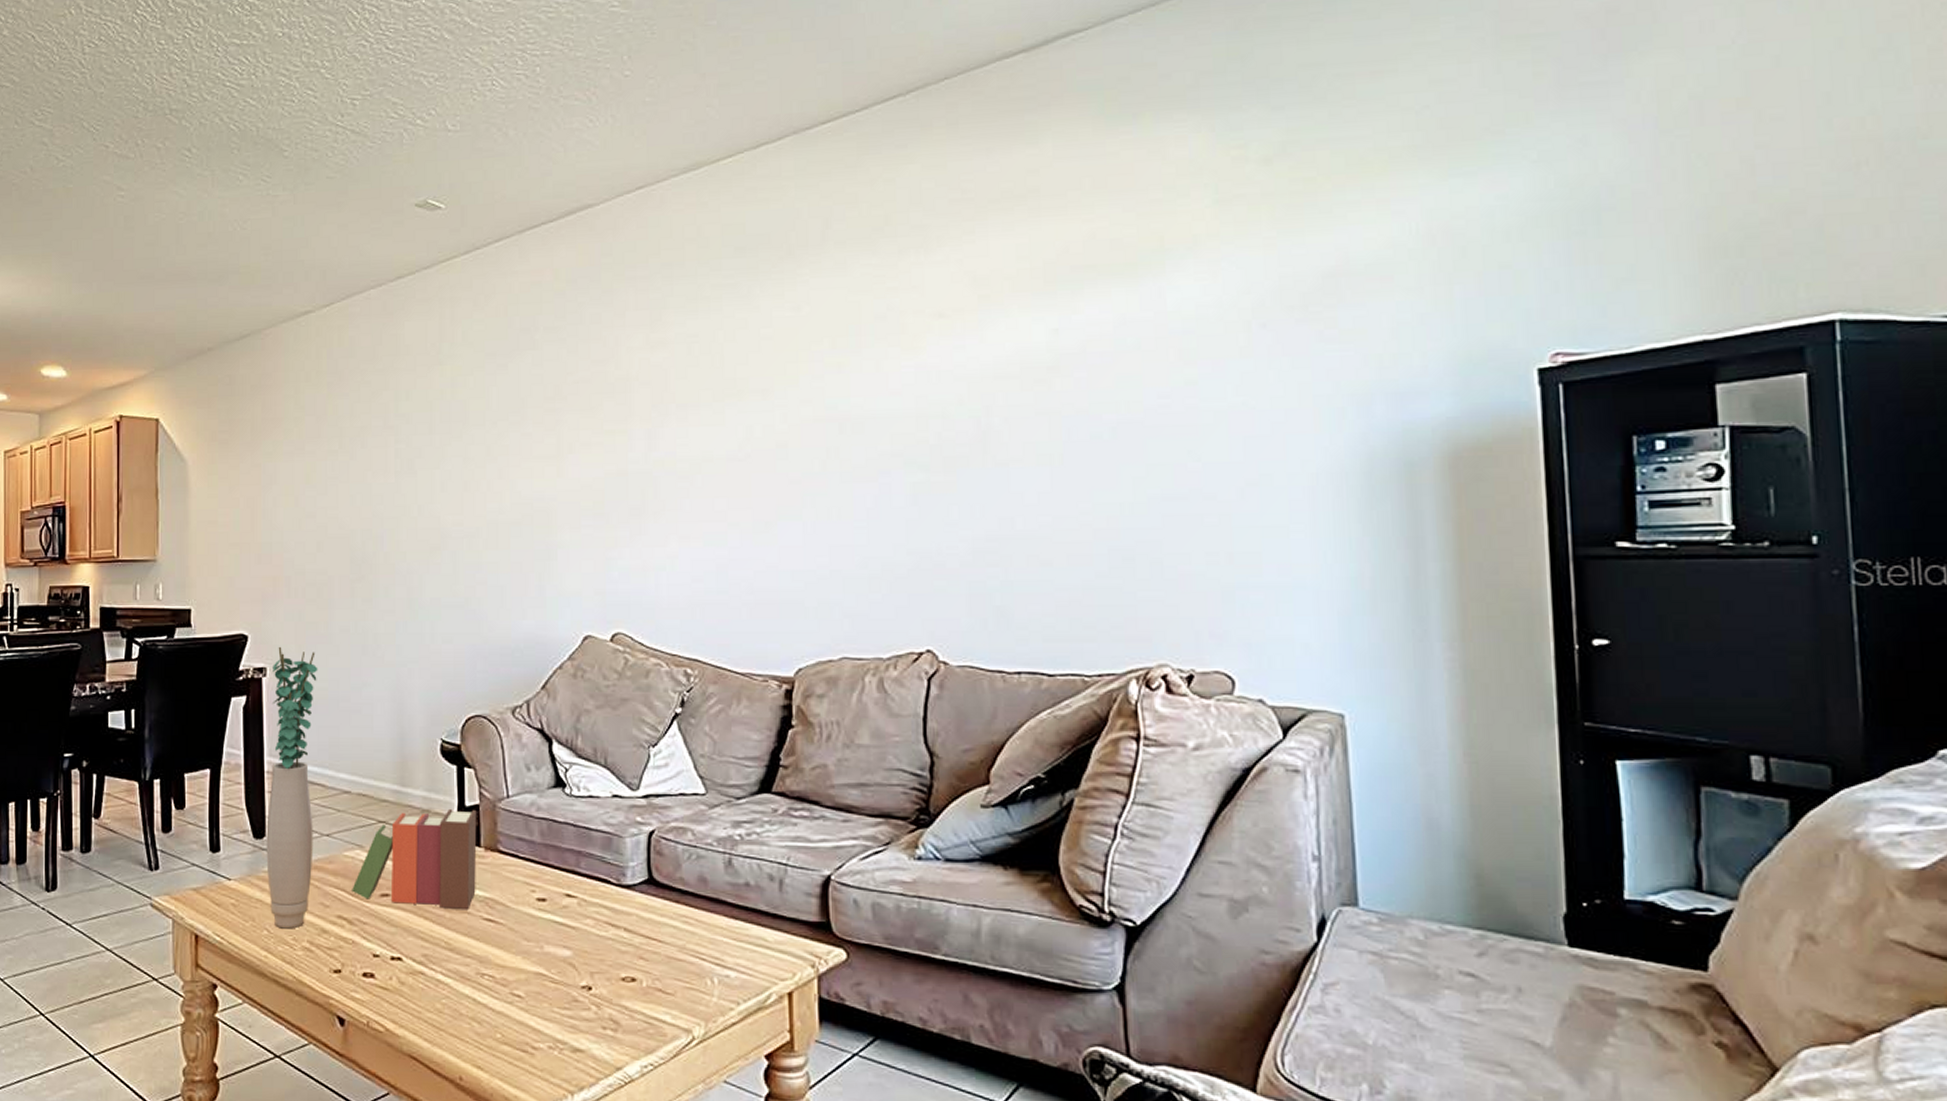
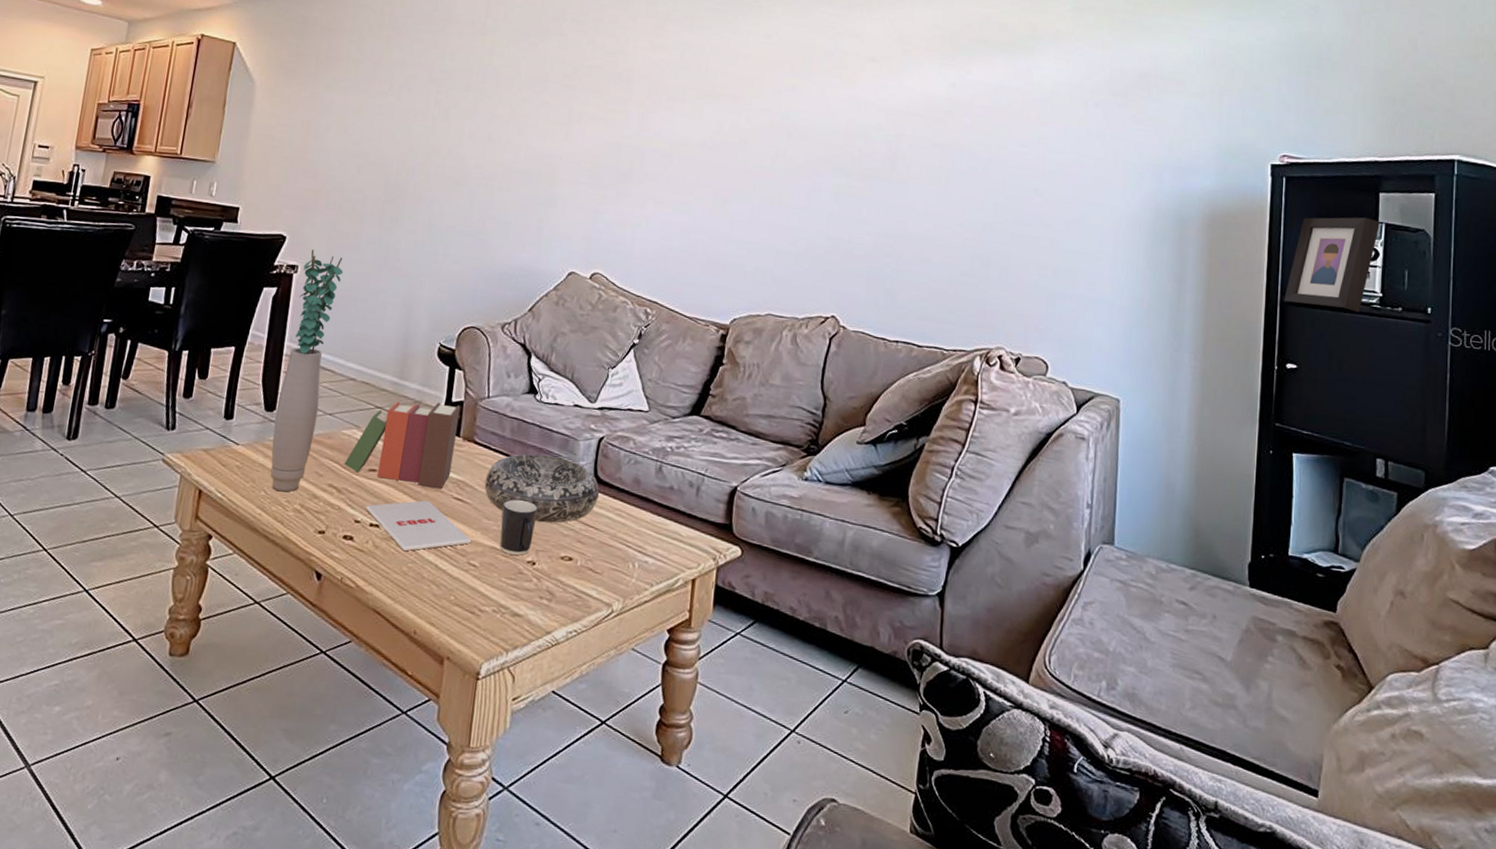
magazine: none [383,925,512,986] -> present [366,500,472,552]
decorative bowl: none [517,859,657,940] -> present [484,454,599,523]
mug: none [542,914,587,980] -> present [499,499,539,556]
picture frame: none [1578,421,1721,559] -> present [1284,217,1380,312]

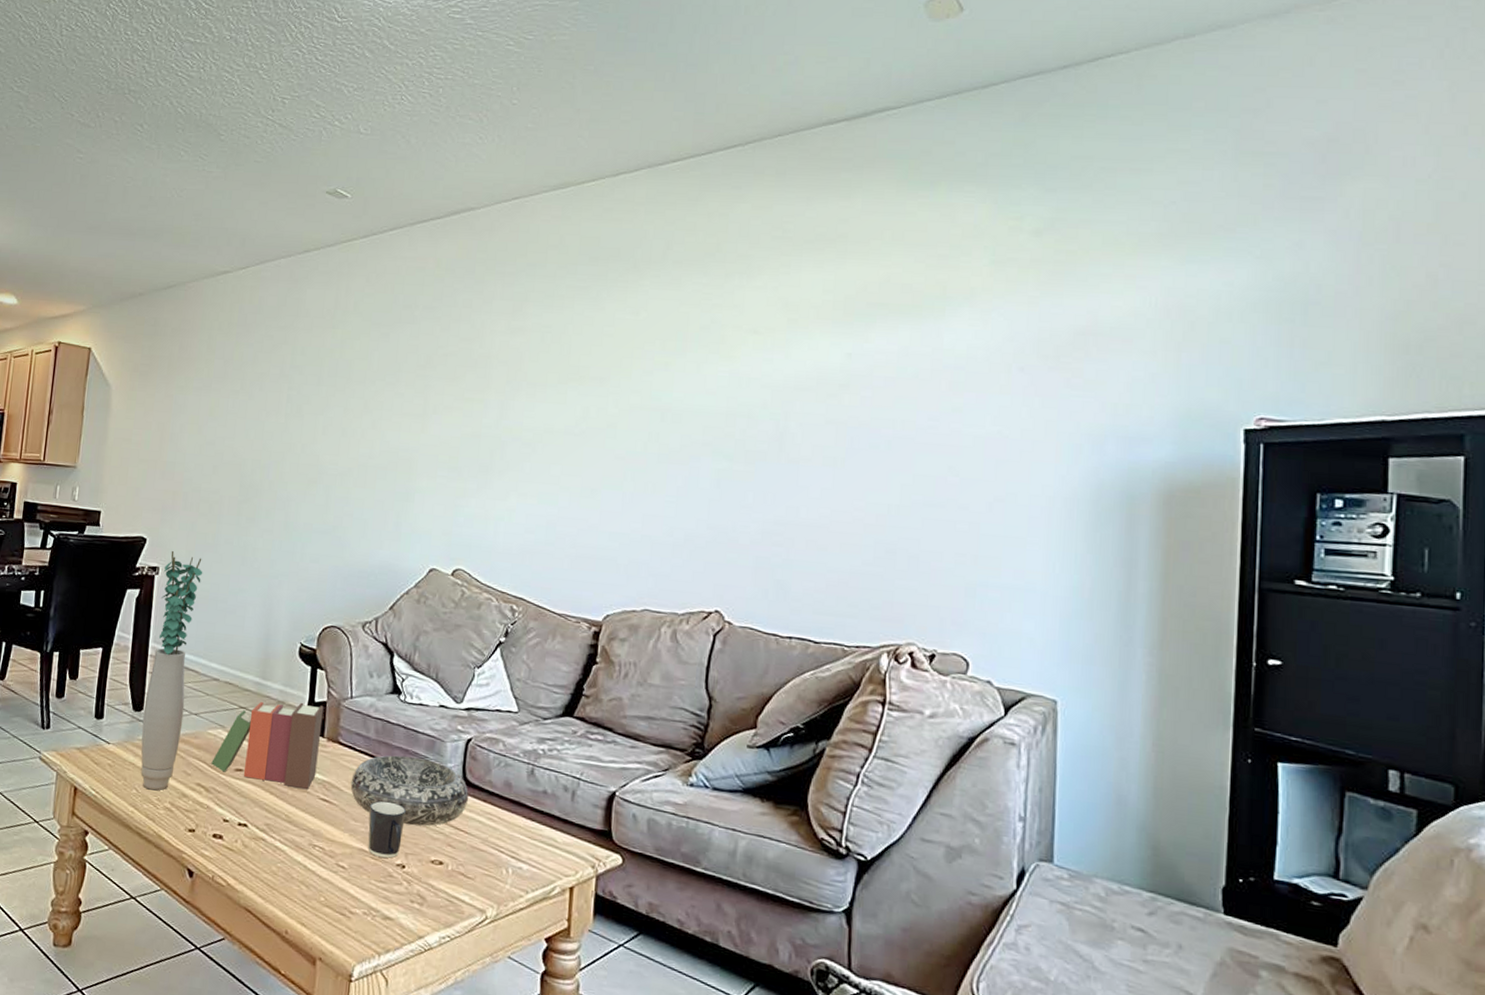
magazine: present [366,500,472,552] -> none [234,800,340,852]
picture frame: present [1284,217,1380,312] -> none [1263,487,1390,599]

